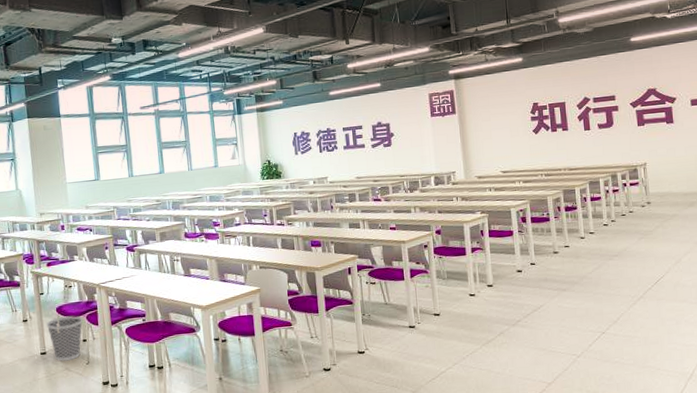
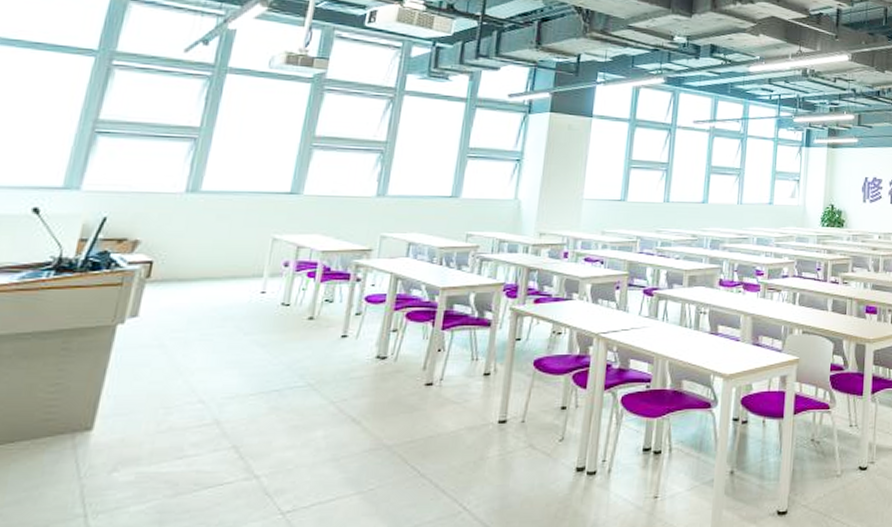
wastebasket: present [46,315,83,361] -> none [515,372,568,435]

